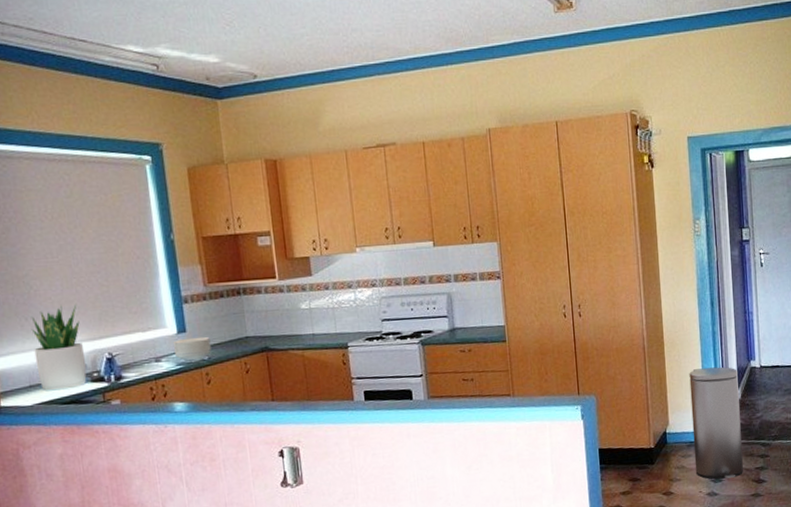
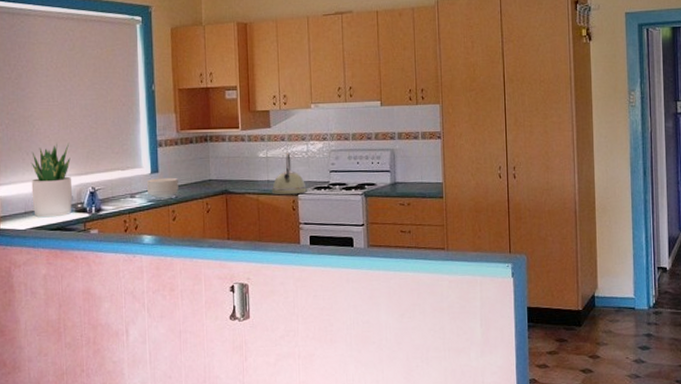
kettle: none [317,302,357,349] -> present [271,152,307,195]
pedal bin: present [689,367,744,480] -> none [619,235,673,348]

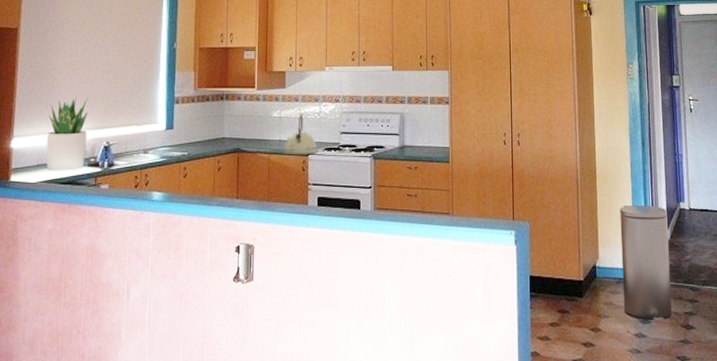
bowl: present [146,177,179,199] -> none [160,134,192,155]
pedal bin: none [619,235,673,348] -> present [620,205,673,321]

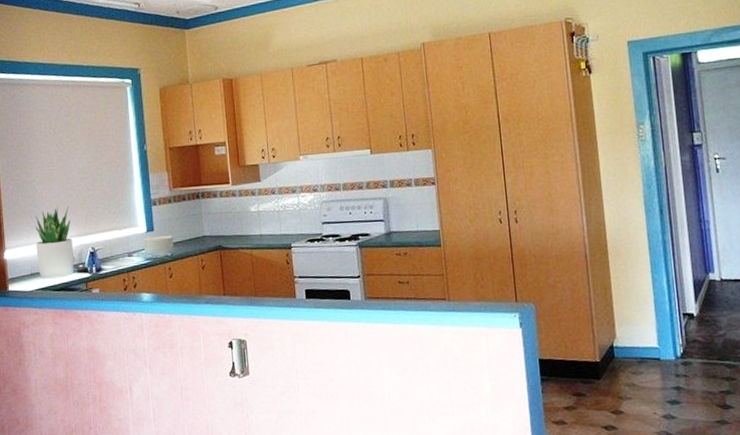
bowl: none [160,134,192,155] -> present [142,235,174,257]
kettle: present [282,113,317,155] -> none [264,205,300,249]
pedal bin: present [620,205,673,321] -> none [637,278,706,402]

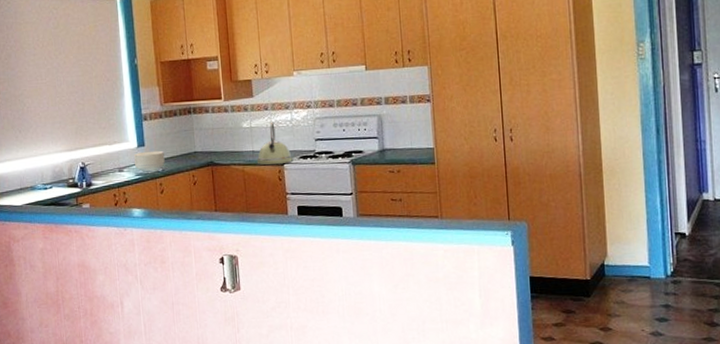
planter: present [34,205,74,279] -> none [23,119,64,194]
kettle: none [264,205,300,249] -> present [256,122,293,166]

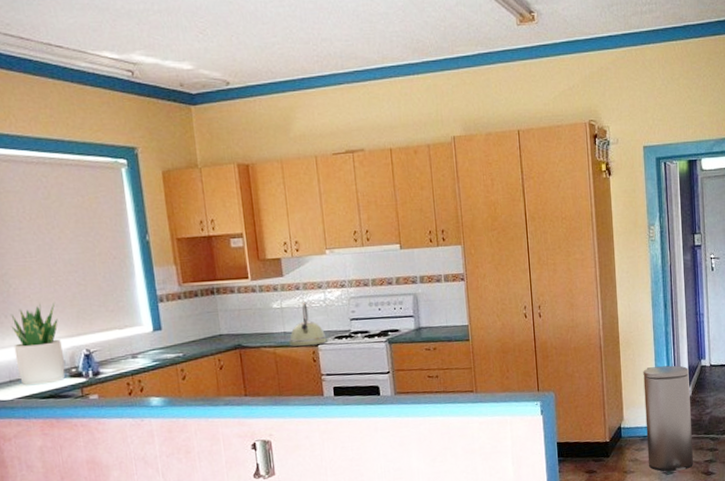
planter: none [23,119,64,194] -> present [10,302,66,386]
bowl: present [133,150,165,172] -> none [148,334,186,358]
pedal bin: none [631,198,694,319] -> present [643,365,694,472]

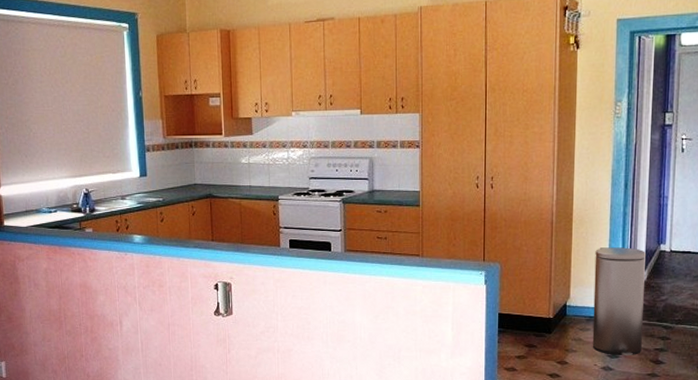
planter: present [10,302,66,386] -> none [29,146,69,216]
kettle: present [289,302,327,347] -> none [253,159,287,200]

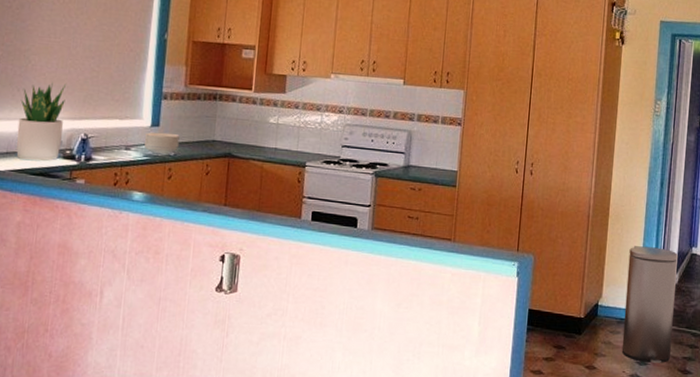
planter: none [29,146,69,216] -> present [16,82,67,162]
bowl: none [135,181,166,201] -> present [144,132,180,155]

